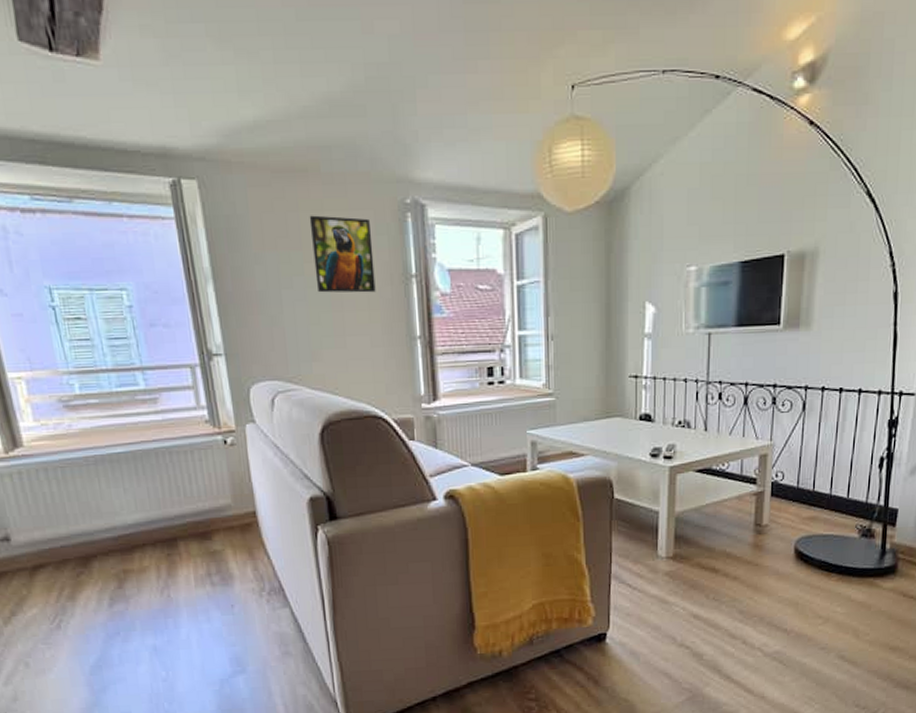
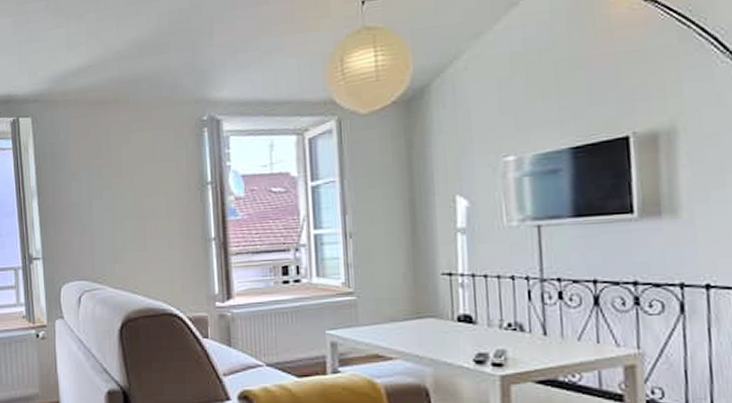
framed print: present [309,215,376,293] -> none [118,136,174,203]

